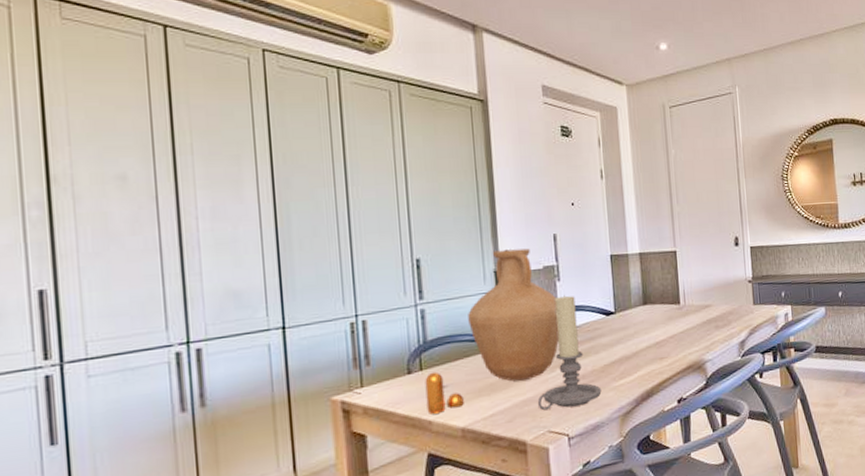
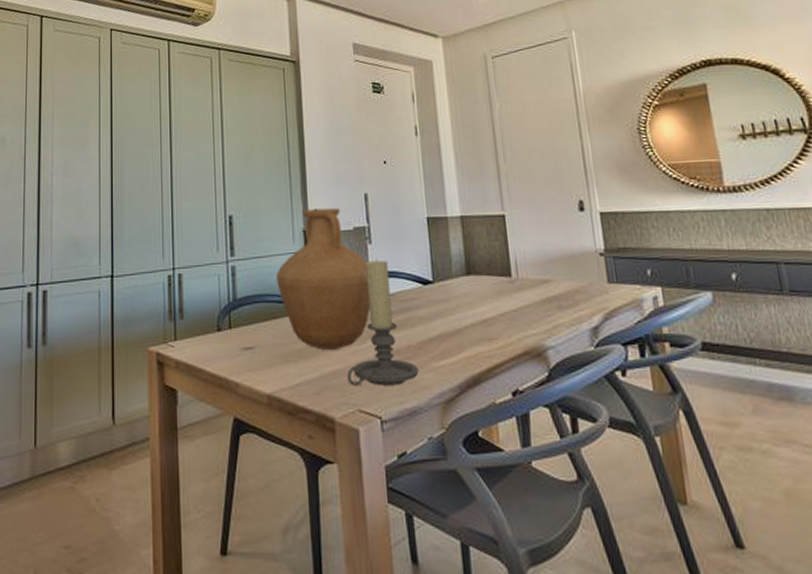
pepper shaker: present [425,371,464,414] -> none [233,331,271,376]

